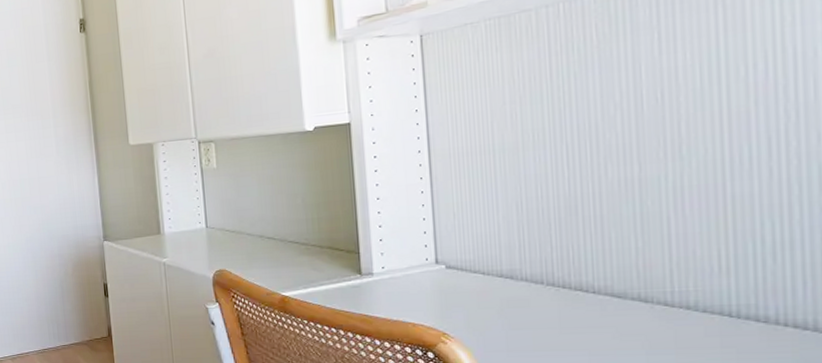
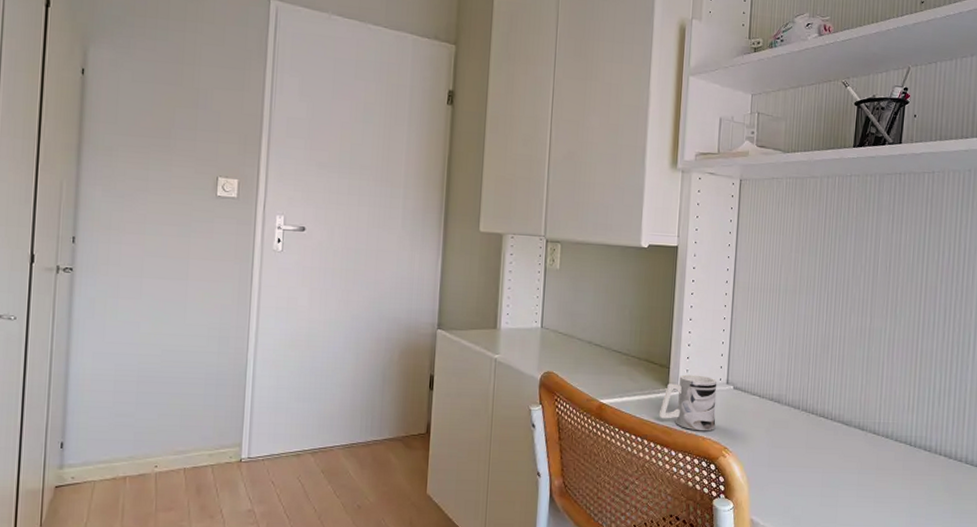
mug: none [353,257,428,317] -> present [658,374,717,431]

